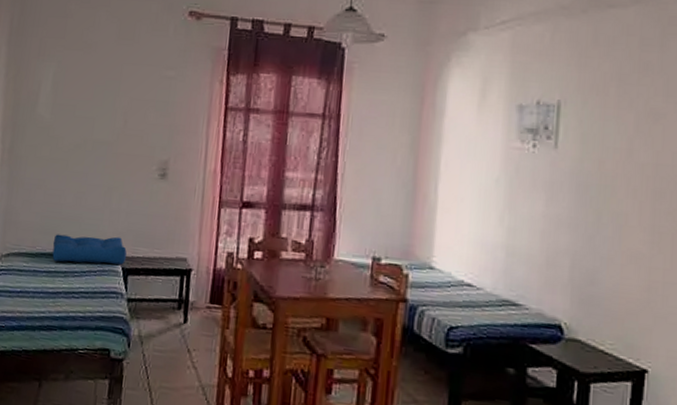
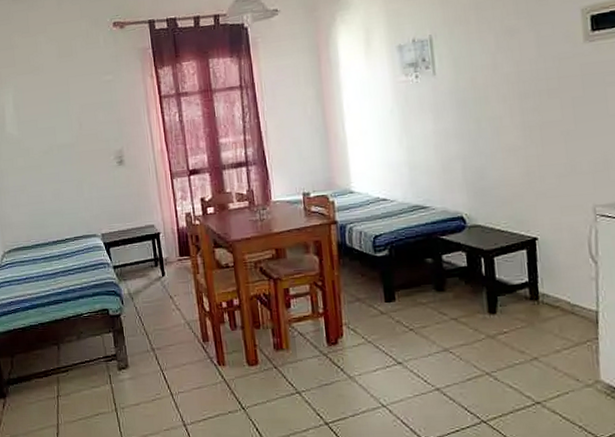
seat cushion: present [52,234,127,265] -> none [43,218,106,248]

